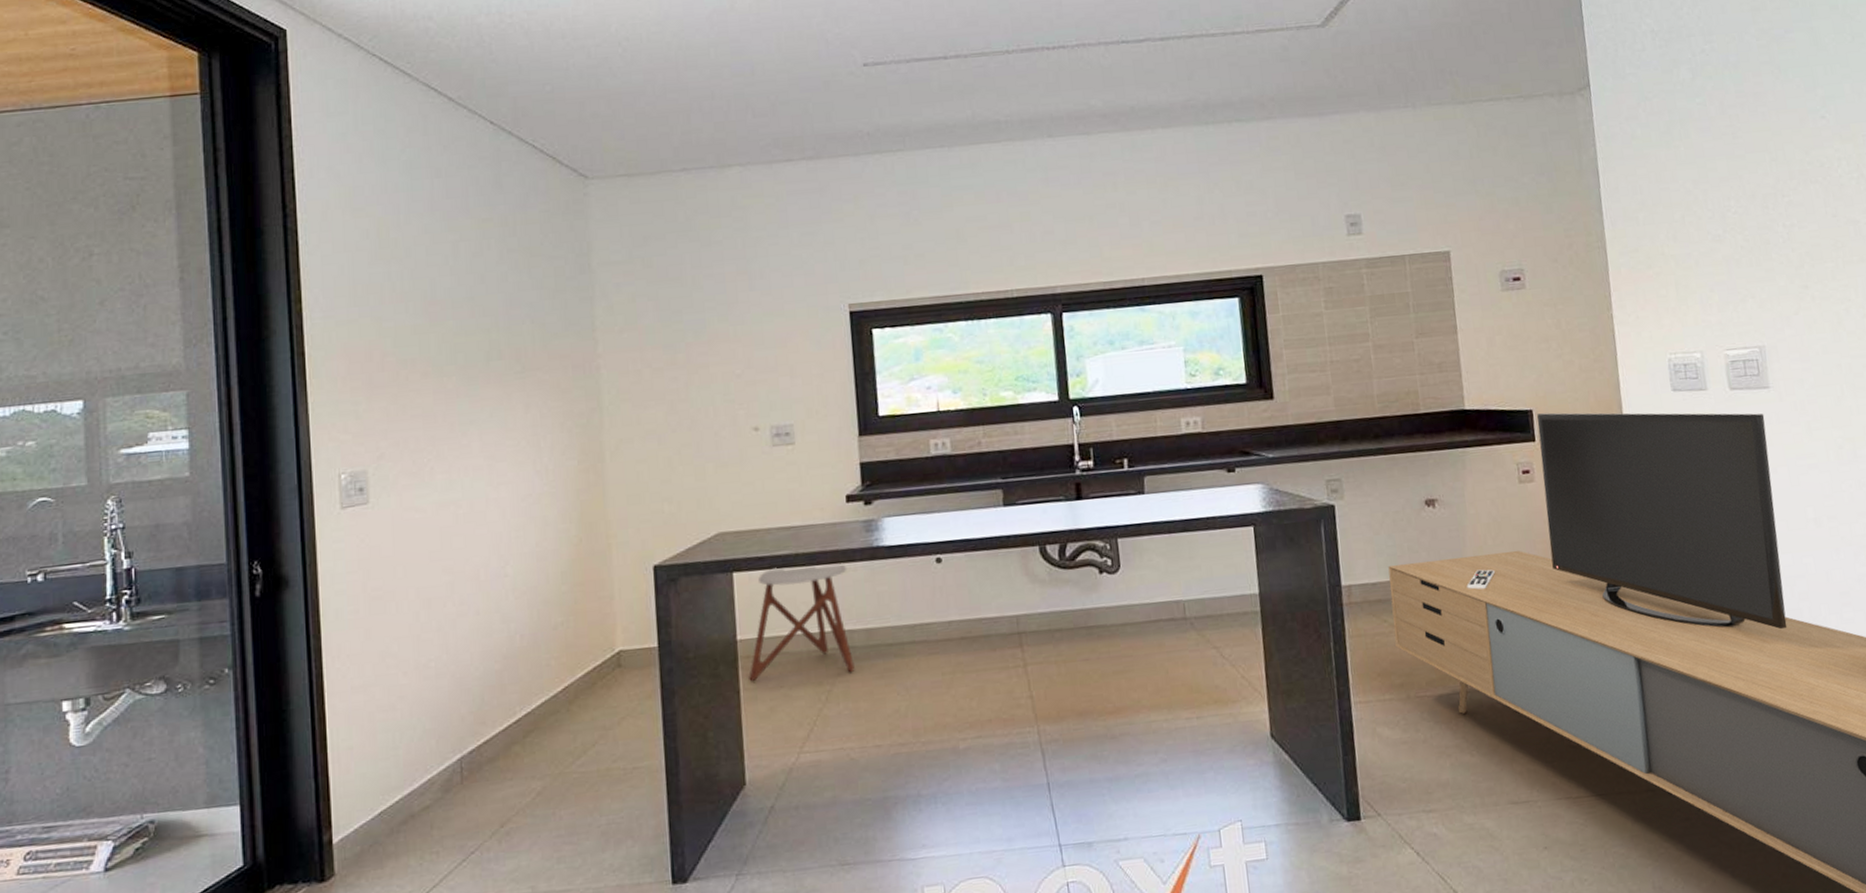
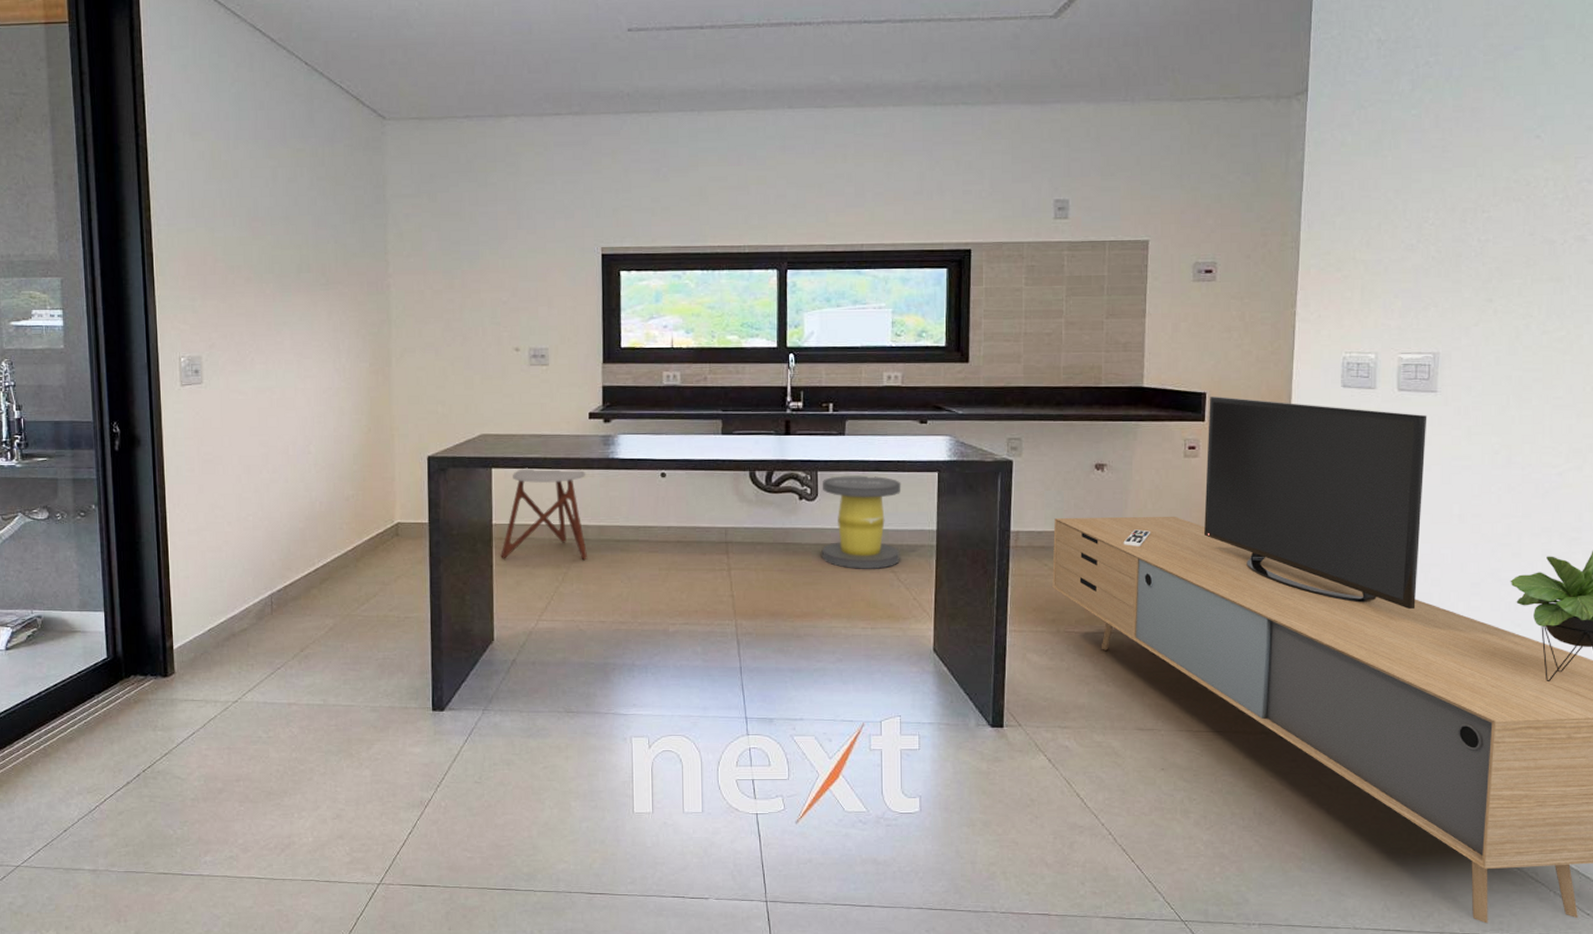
stool: none [1124,537,1222,650] -> present [821,475,901,570]

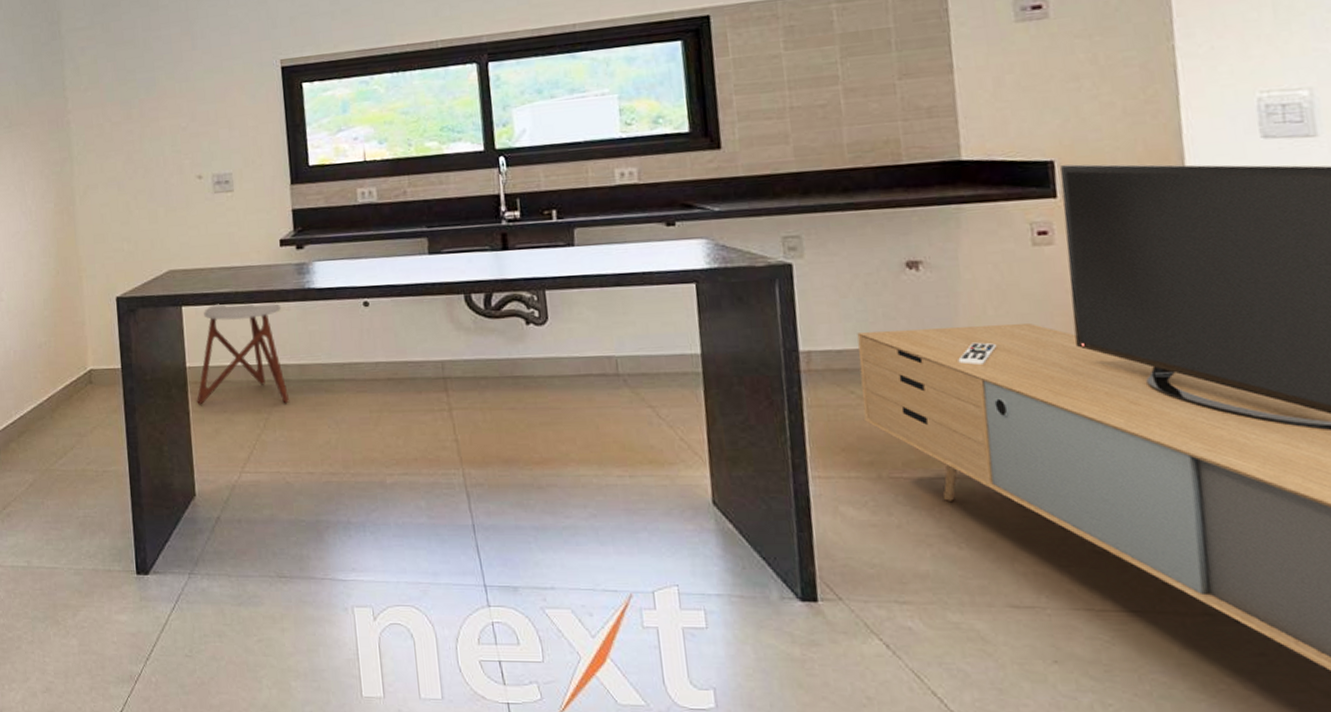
stool: present [821,475,901,570] -> none [552,292,658,405]

